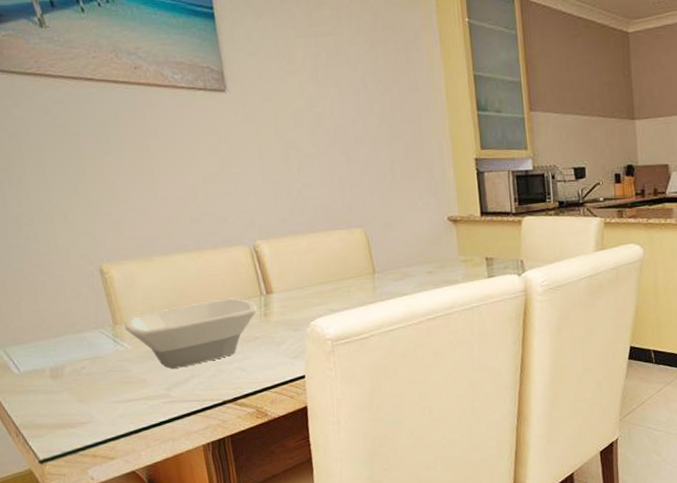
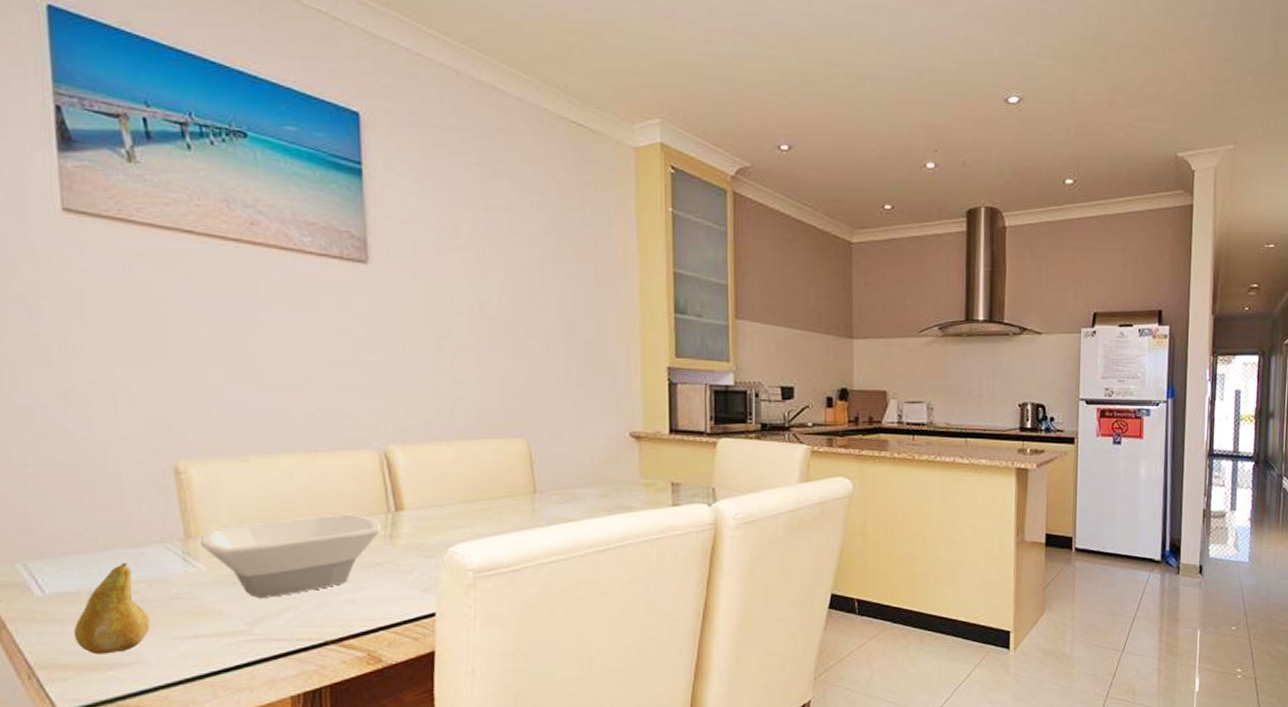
fruit: none [43,346,96,417] -> present [74,563,150,655]

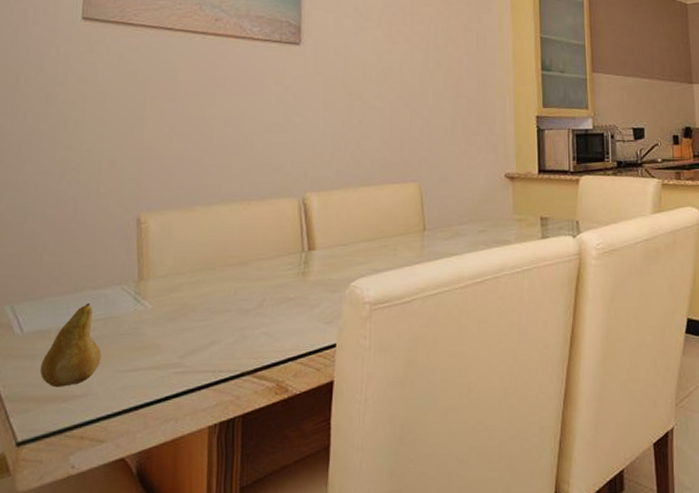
bowl: present [199,513,381,598] -> none [149,254,296,333]

